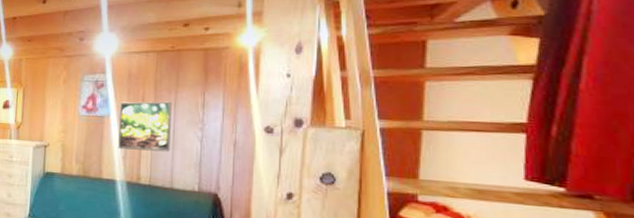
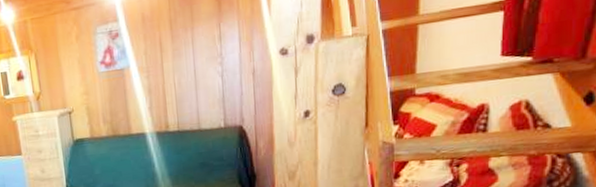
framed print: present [118,101,172,152] -> none [137,40,193,100]

